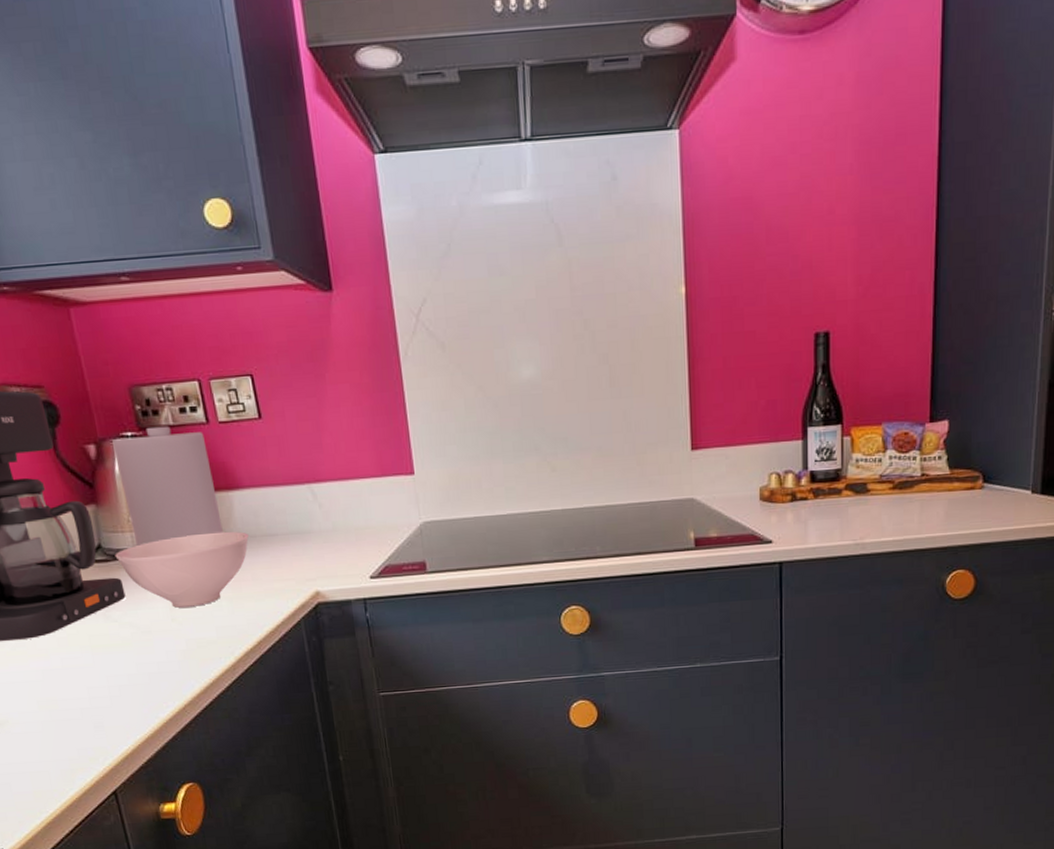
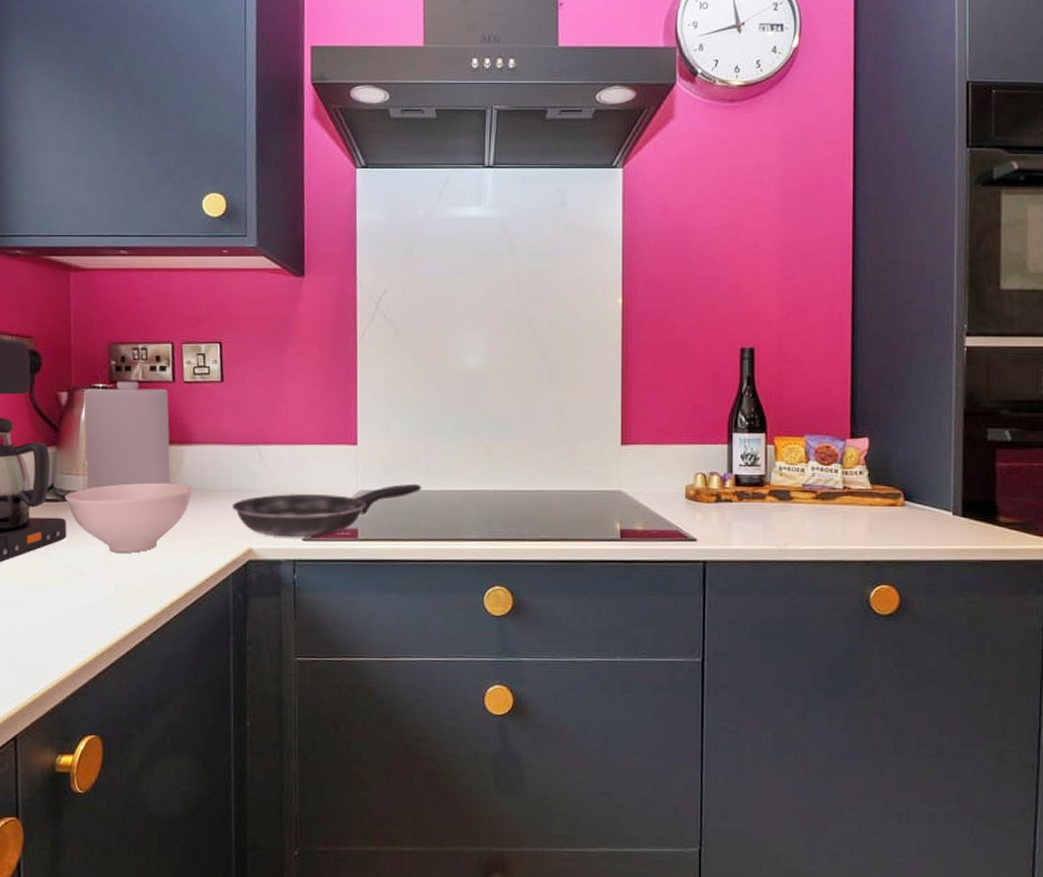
frying pan: none [292,509,487,577] -> present [232,483,422,538]

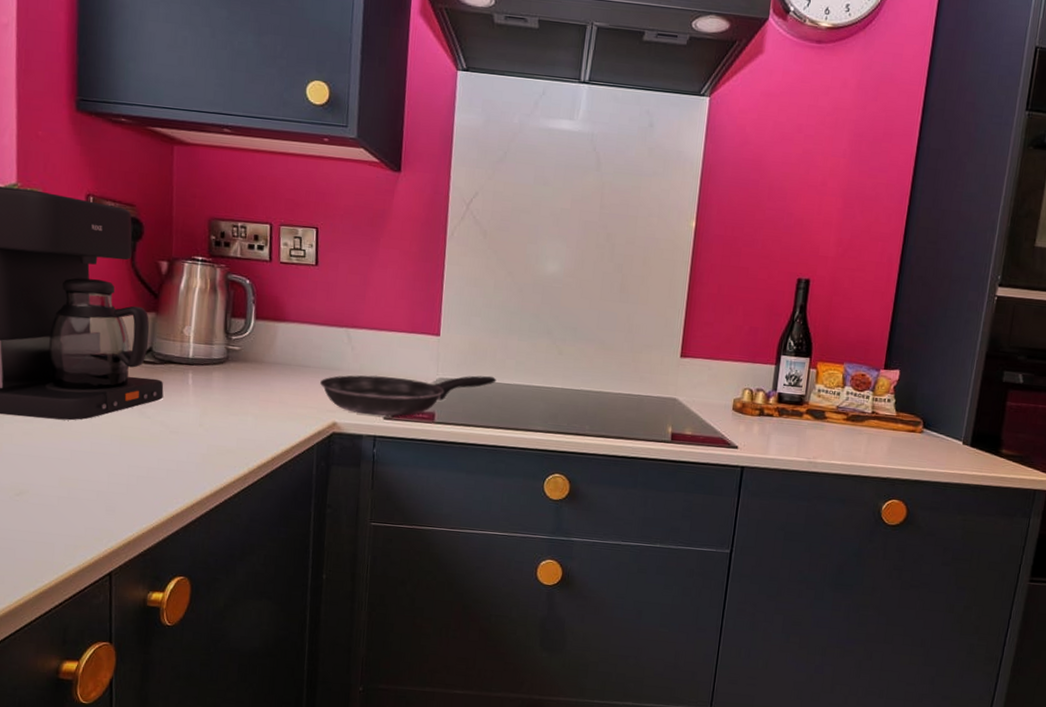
bowl: present [65,482,193,553] -> none [162,353,284,417]
paper towel holder: present [83,381,171,489] -> none [183,255,265,357]

